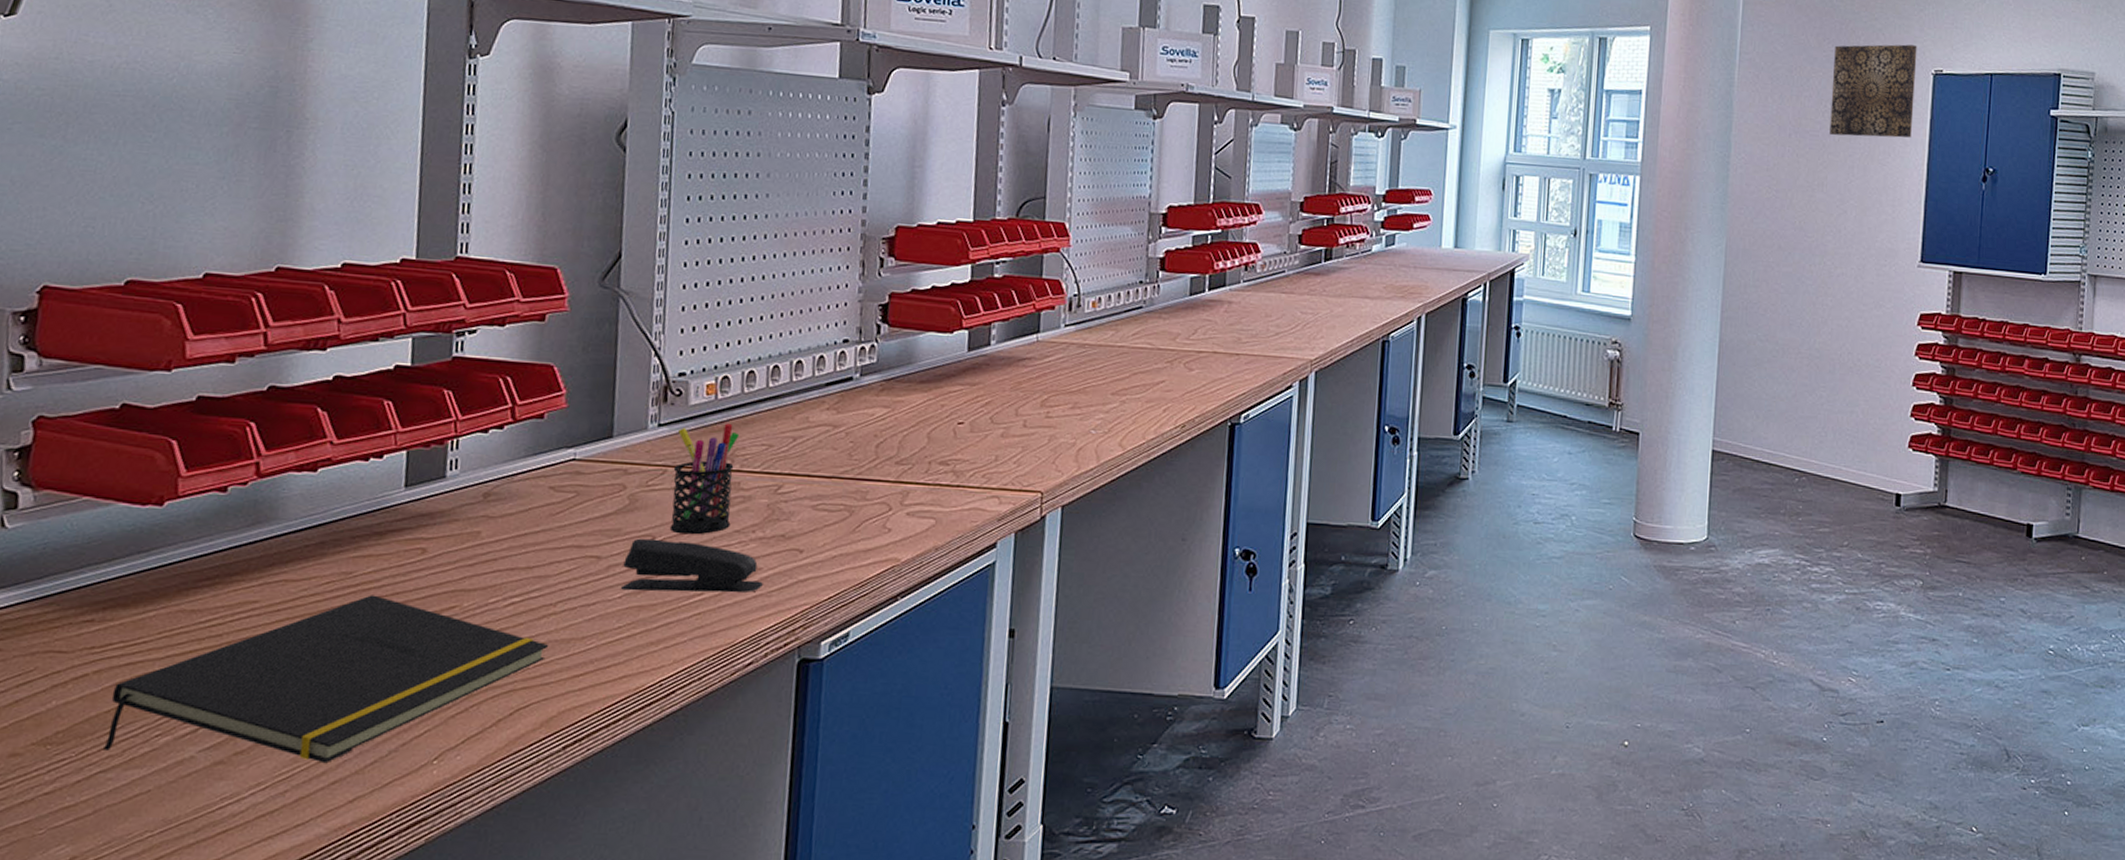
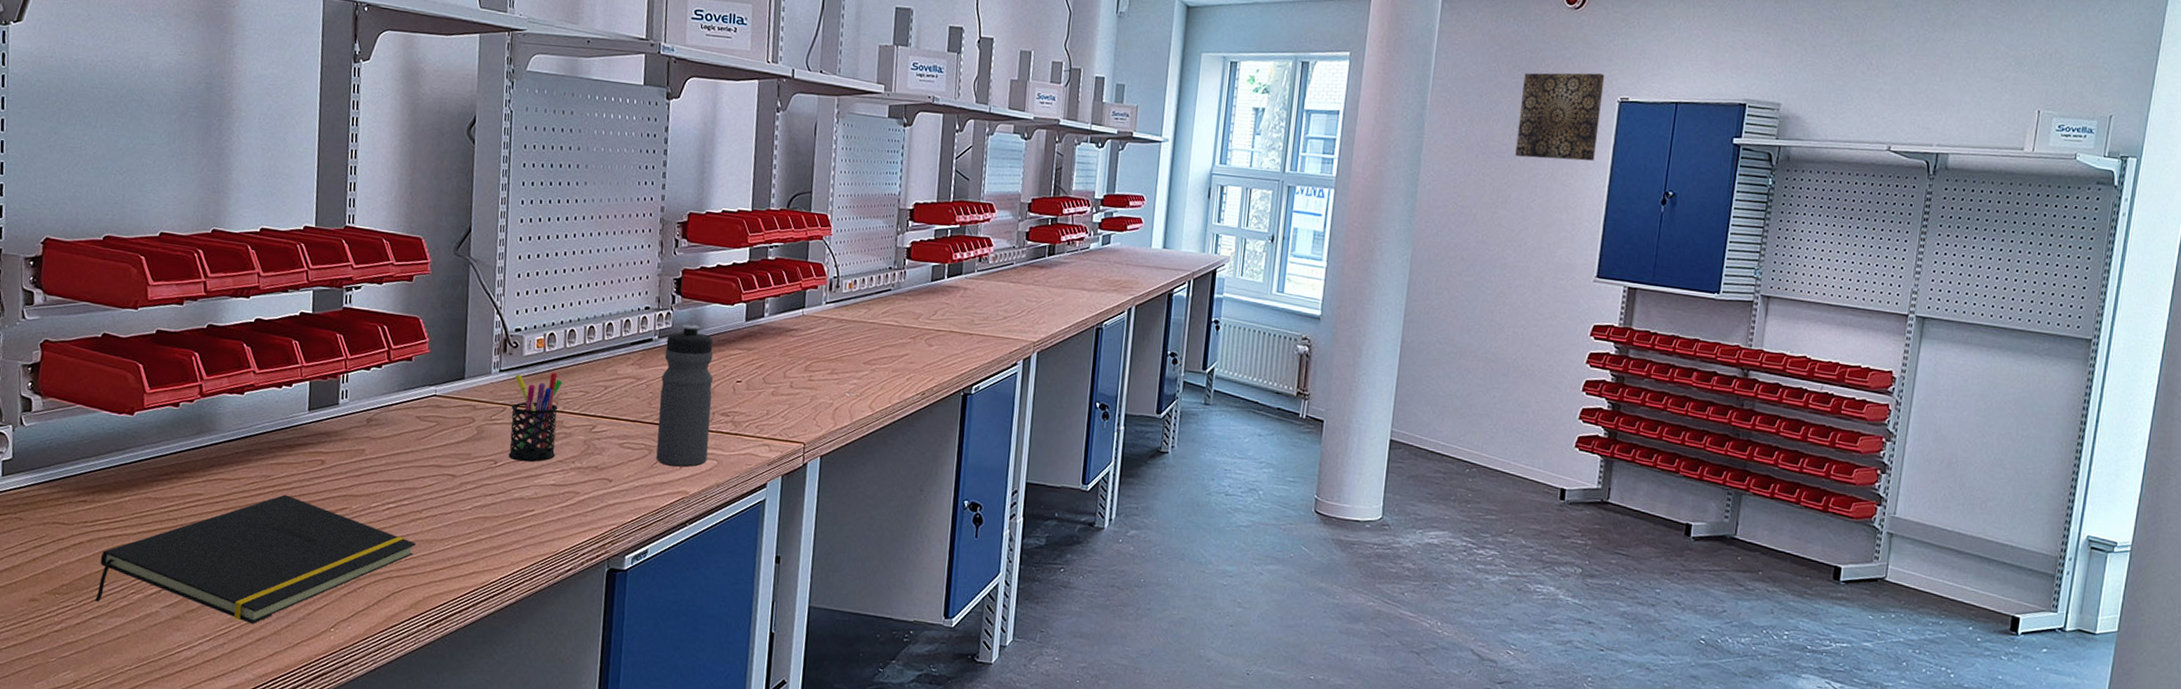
stapler: present [621,538,763,593] -> none [471,462,580,512]
water bottle: none [858,358,929,530] -> present [656,324,714,467]

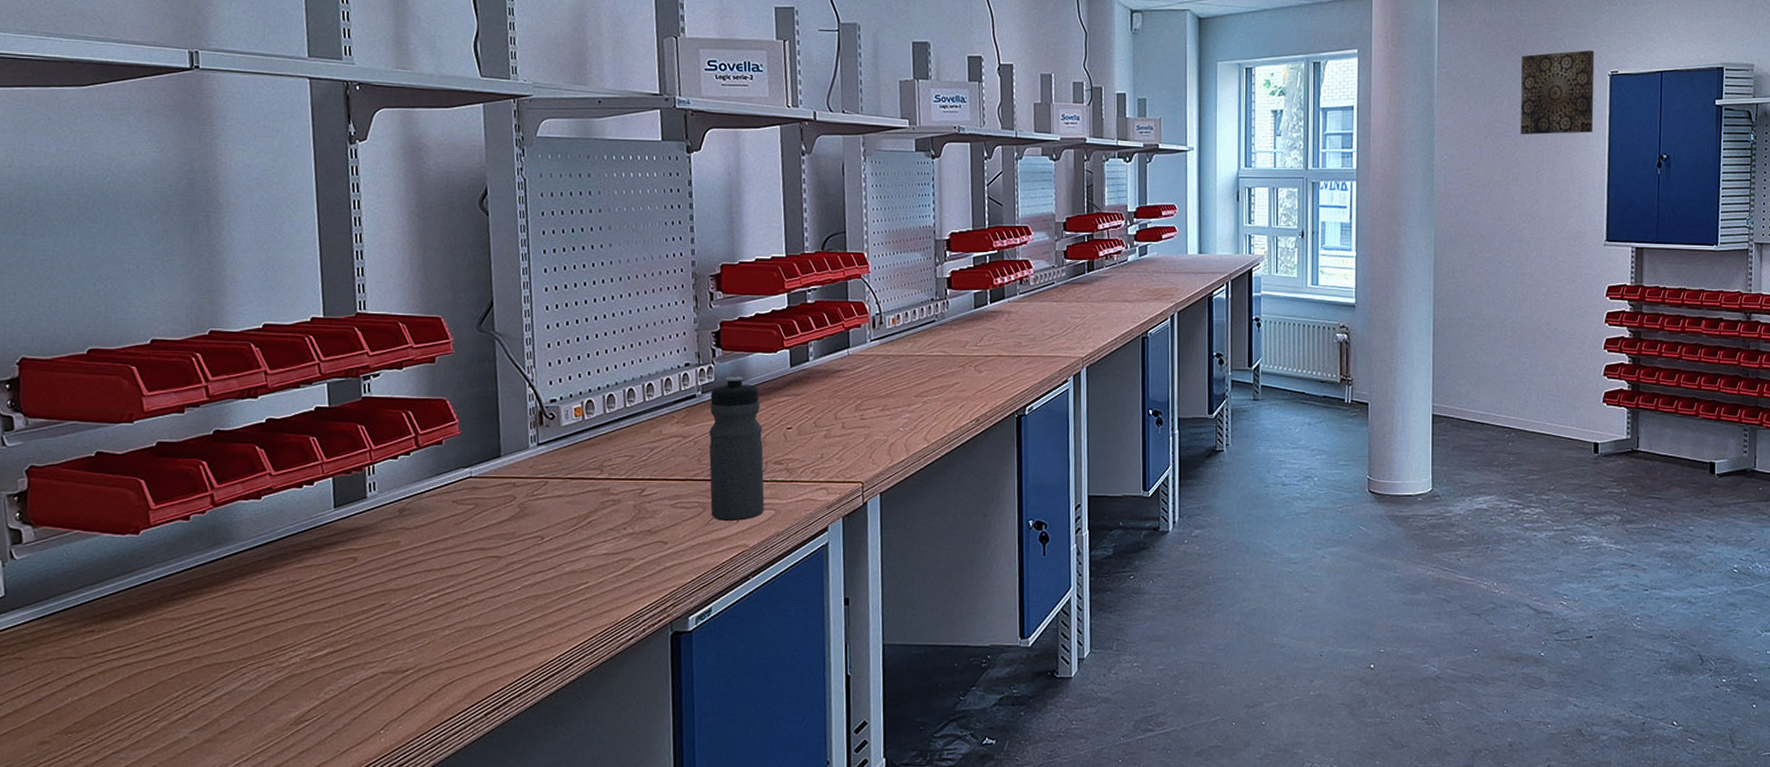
notepad: present [95,494,417,625] -> none [114,598,465,737]
pen holder: present [508,372,563,462] -> none [553,439,606,534]

